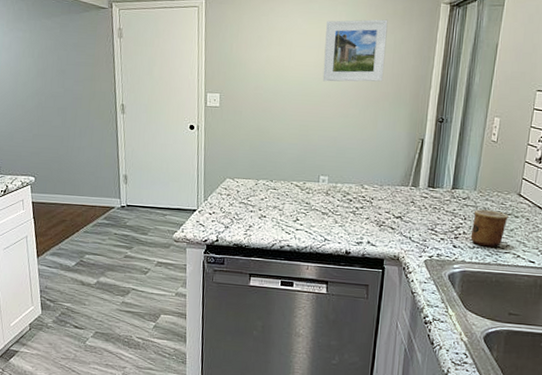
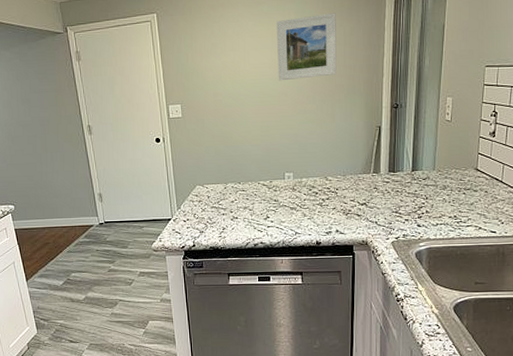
cup: present [470,209,508,247] -> none [433,187,468,222]

